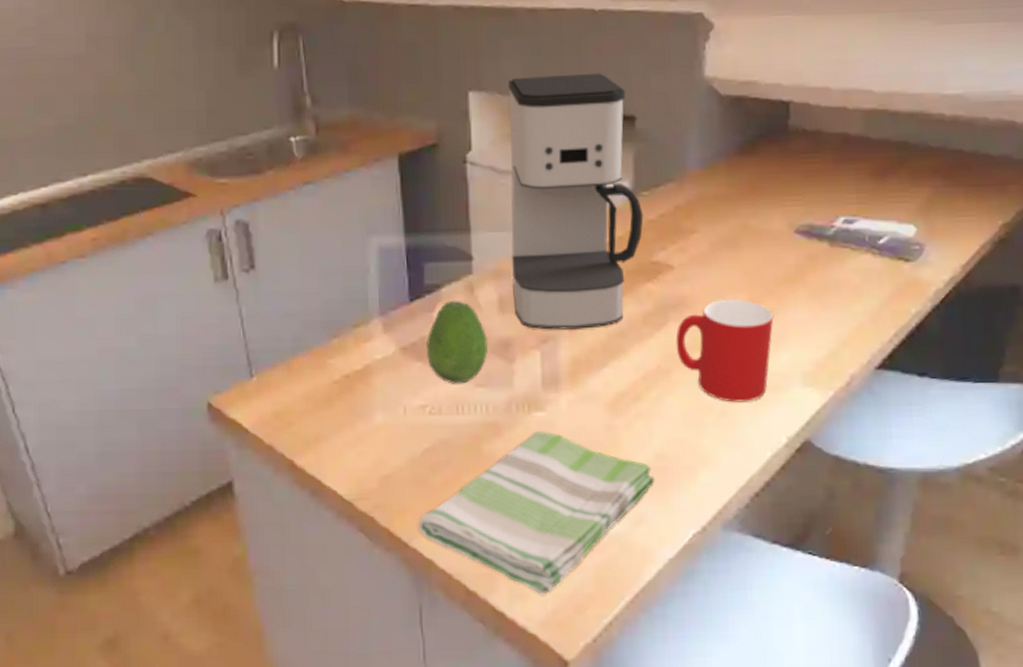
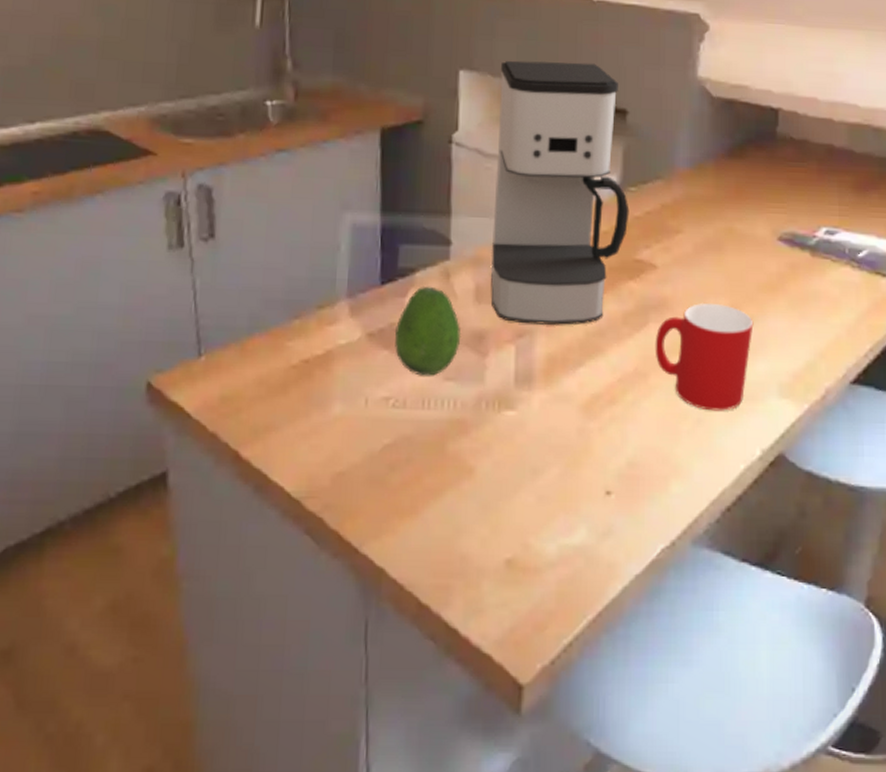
dish towel: present [417,431,655,596] -> none [370,431,626,612]

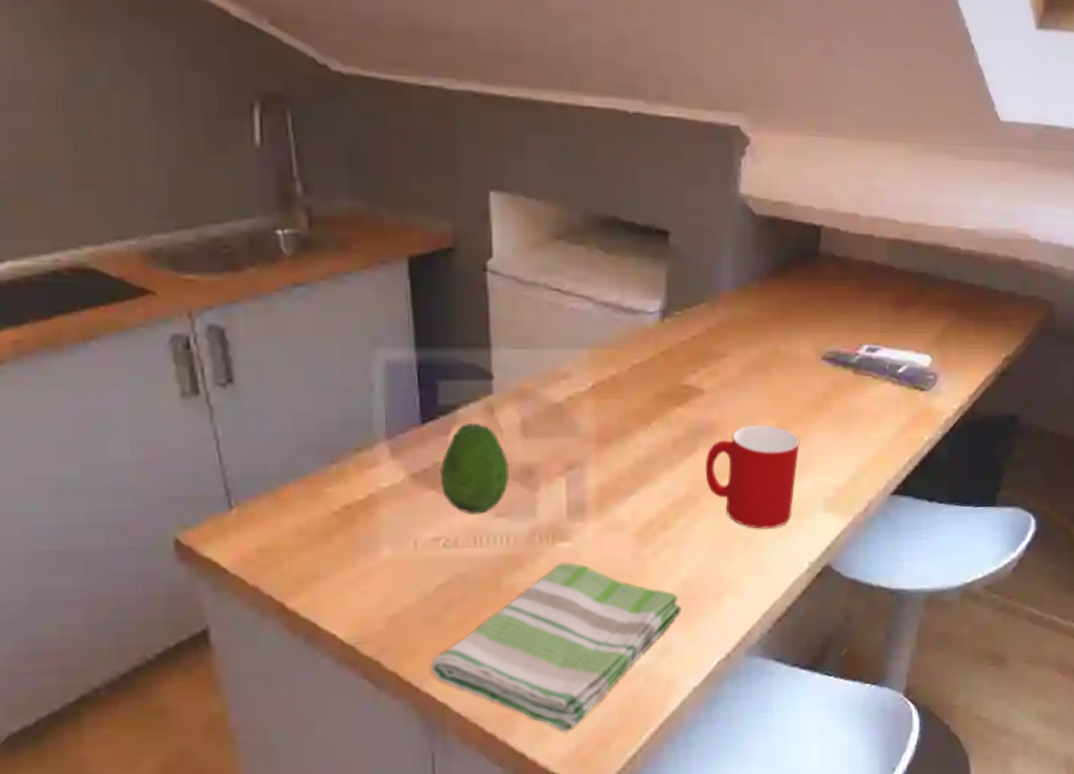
dish towel: none [370,431,626,612] -> present [429,562,681,734]
coffee maker: present [491,60,630,325] -> none [534,179,675,456]

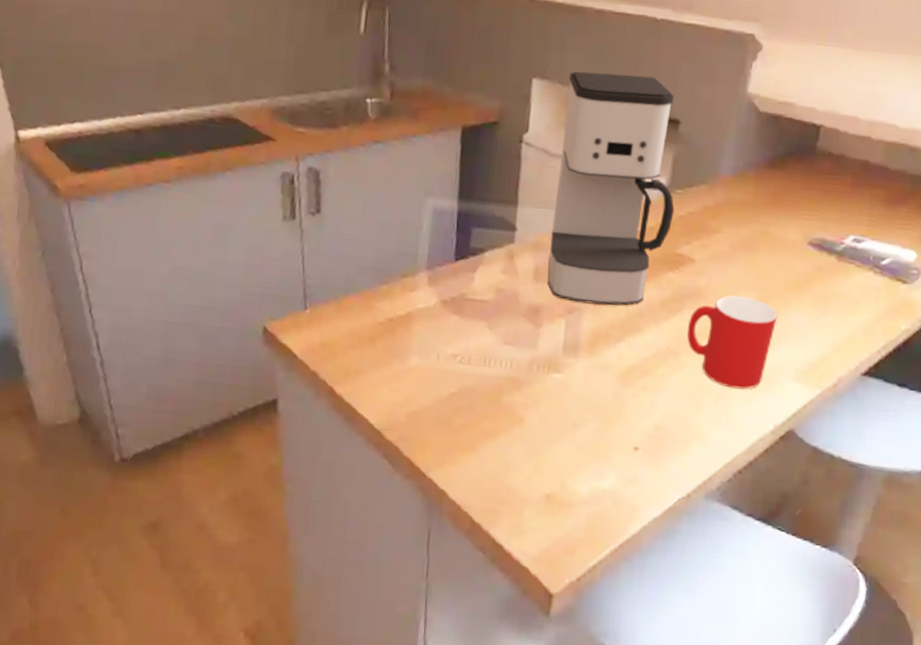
dish towel: present [429,562,681,734] -> none [436,390,652,535]
fruit: present [441,422,510,514] -> none [464,264,520,340]
coffee maker: none [534,179,675,456] -> present [547,71,675,306]

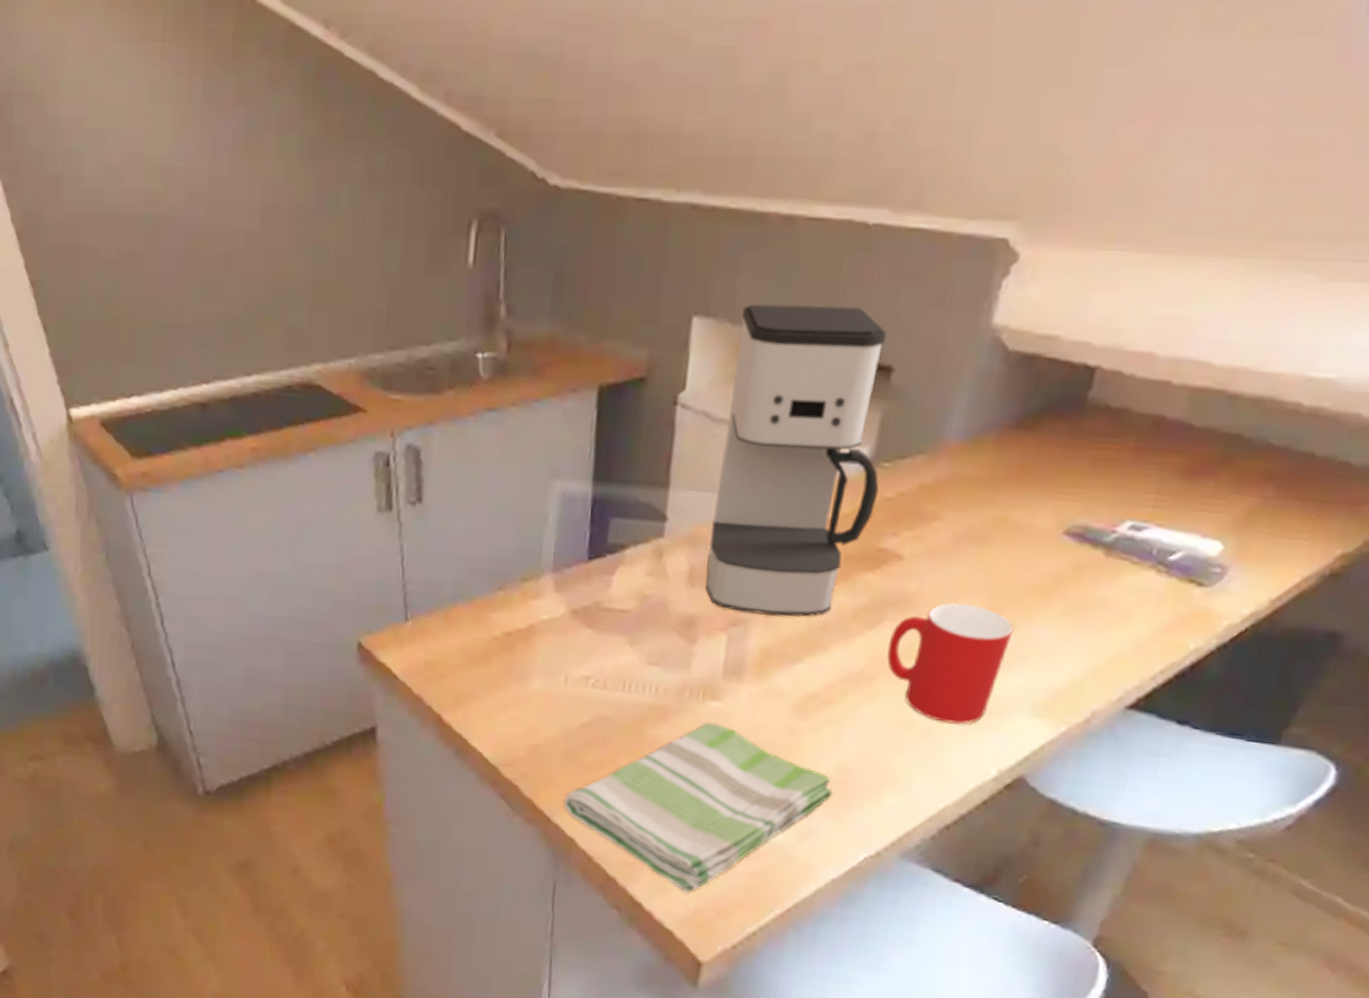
dish towel: none [436,390,652,535] -> present [563,722,833,894]

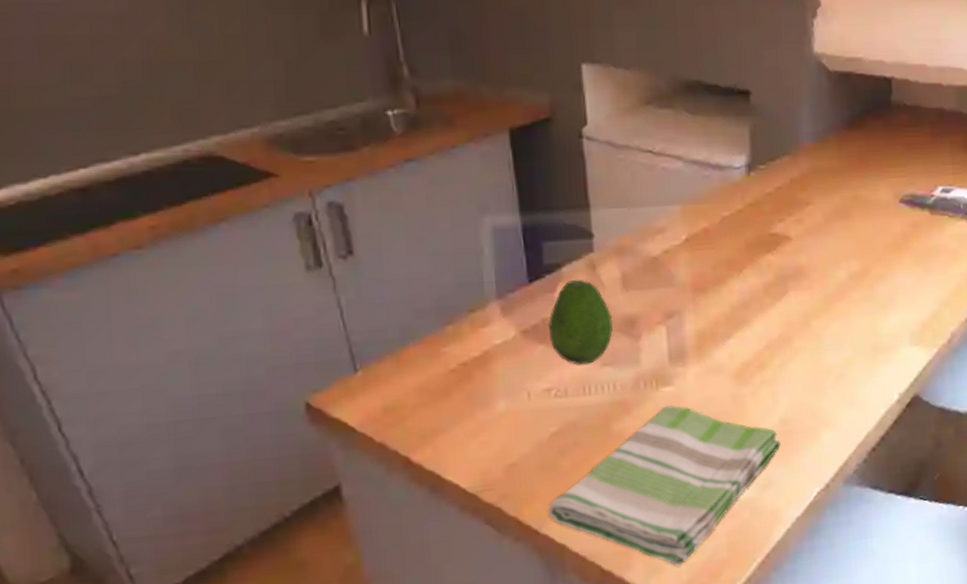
fruit: none [598,564,670,660] -> present [549,279,613,365]
coffee maker: present [705,303,886,617] -> none [623,47,761,305]
cup: present [887,603,1014,725] -> none [795,267,884,365]

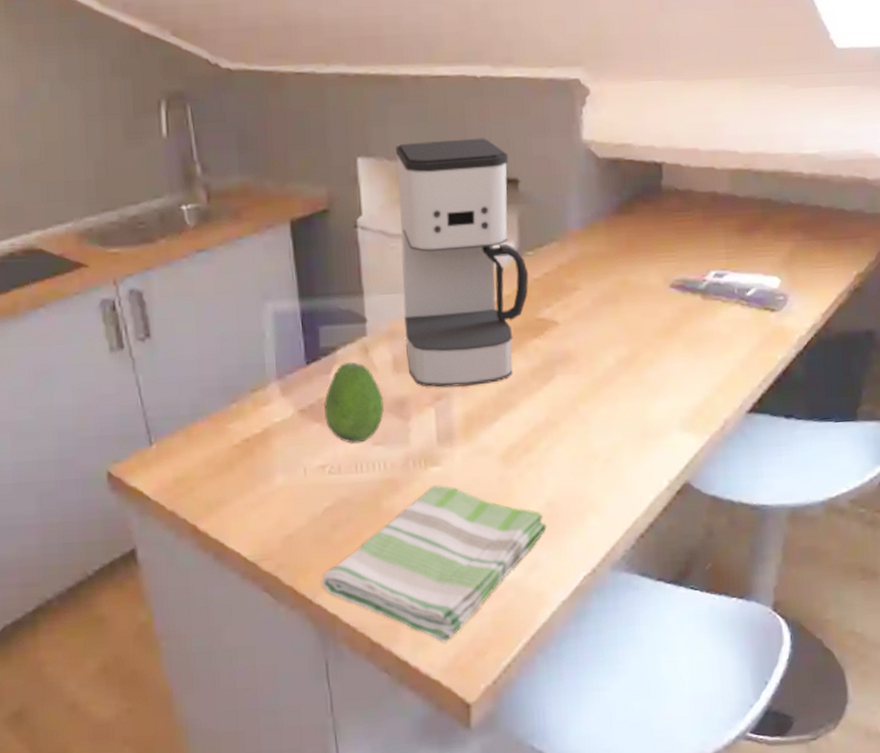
coffee maker: none [623,47,761,305] -> present [396,138,529,388]

